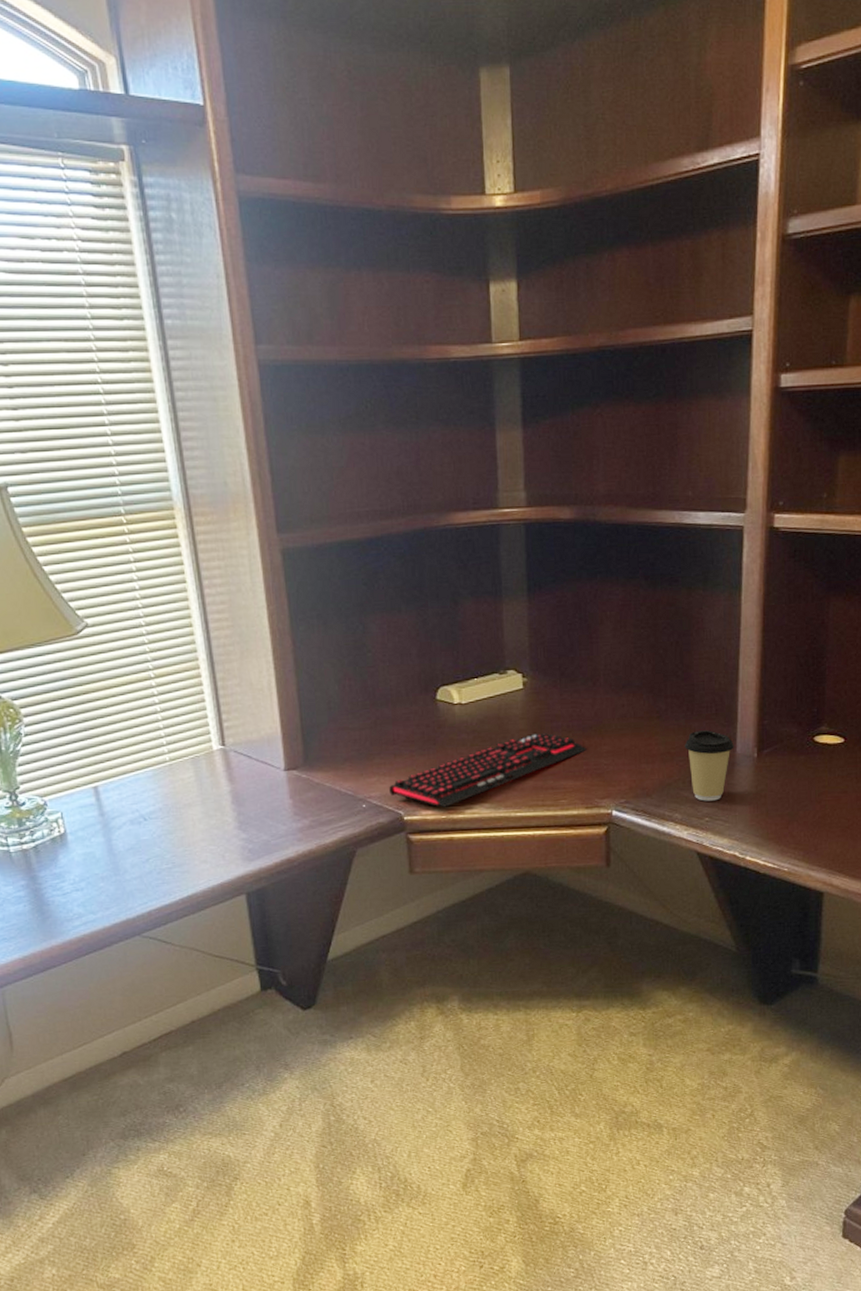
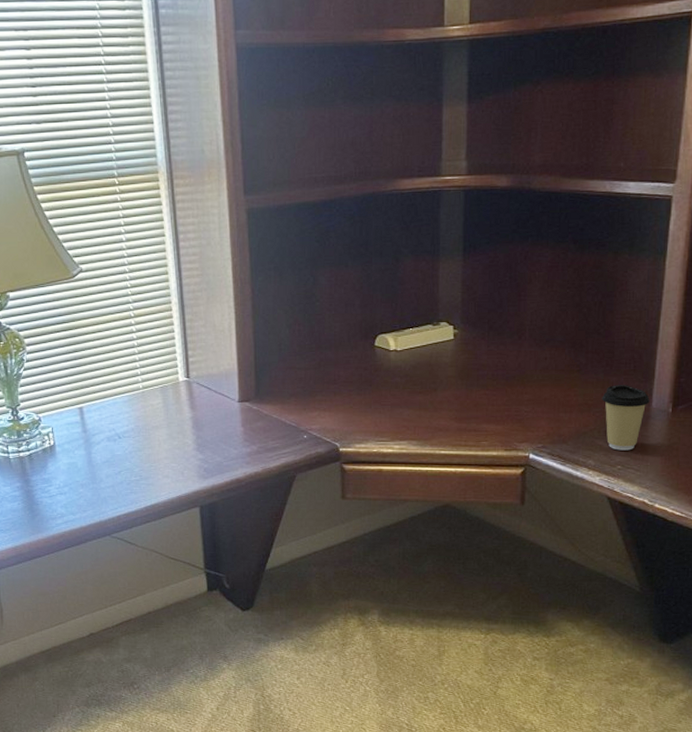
keyboard: present [389,732,587,807] -> none [328,379,509,442]

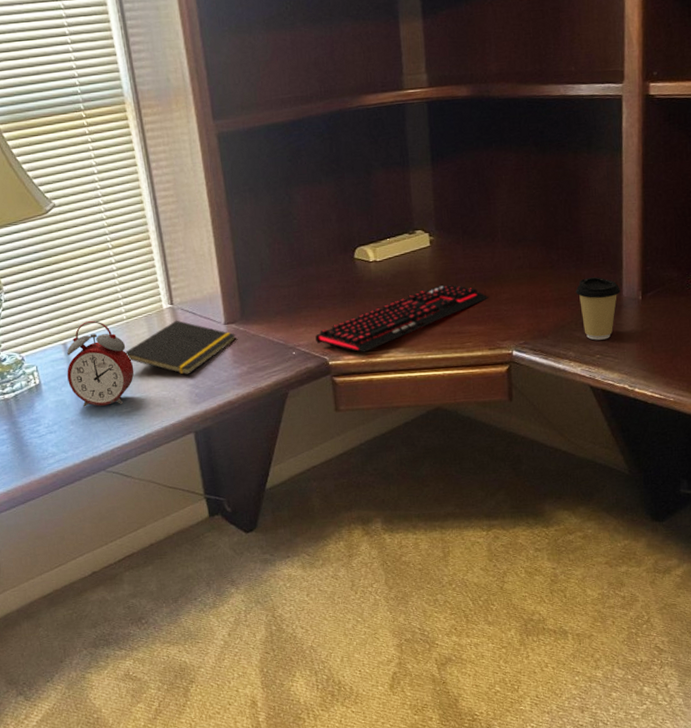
alarm clock: none [81,387,146,473] -> present [67,320,134,407]
notepad: none [138,393,249,450] -> present [124,320,236,375]
keyboard: none [328,379,509,442] -> present [315,284,488,352]

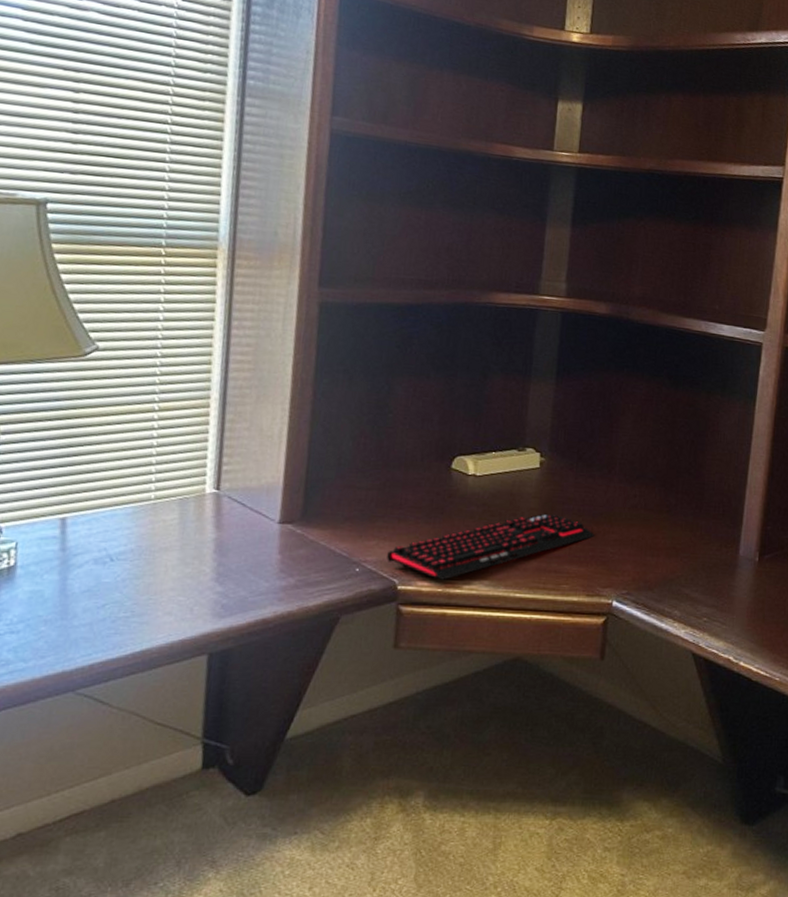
alarm clock: present [67,320,134,407] -> none [54,494,149,607]
notepad: present [124,320,236,375] -> none [141,509,291,580]
coffee cup: present [575,277,621,341] -> none [690,529,738,601]

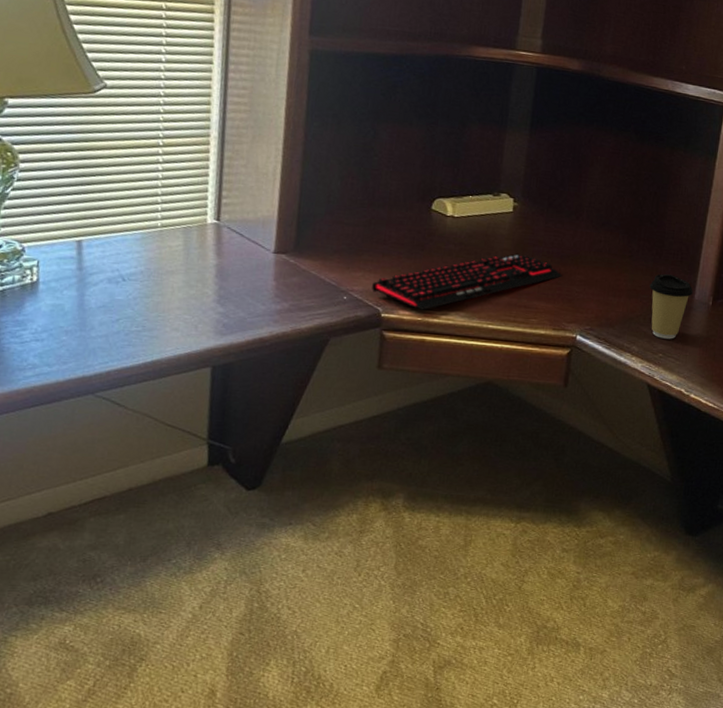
coffee cup: none [690,529,738,601] -> present [649,274,693,340]

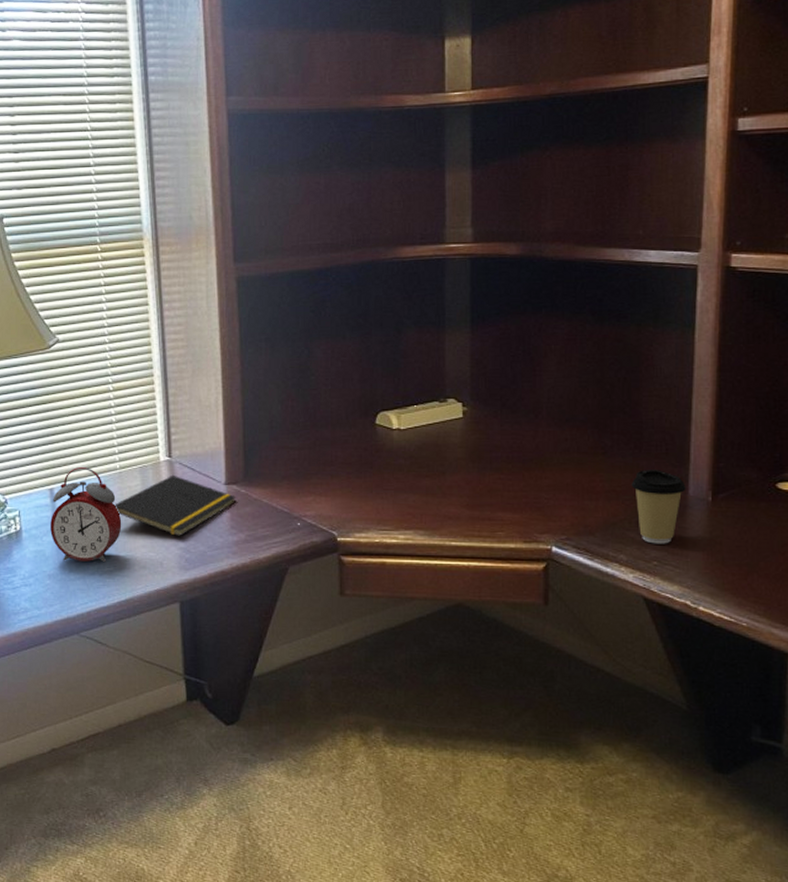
alarm clock: none [73,220,157,322] -> present [50,466,122,563]
notepad: none [149,238,285,302] -> present [113,474,237,537]
keyboard: present [372,253,562,310] -> none [324,462,527,531]

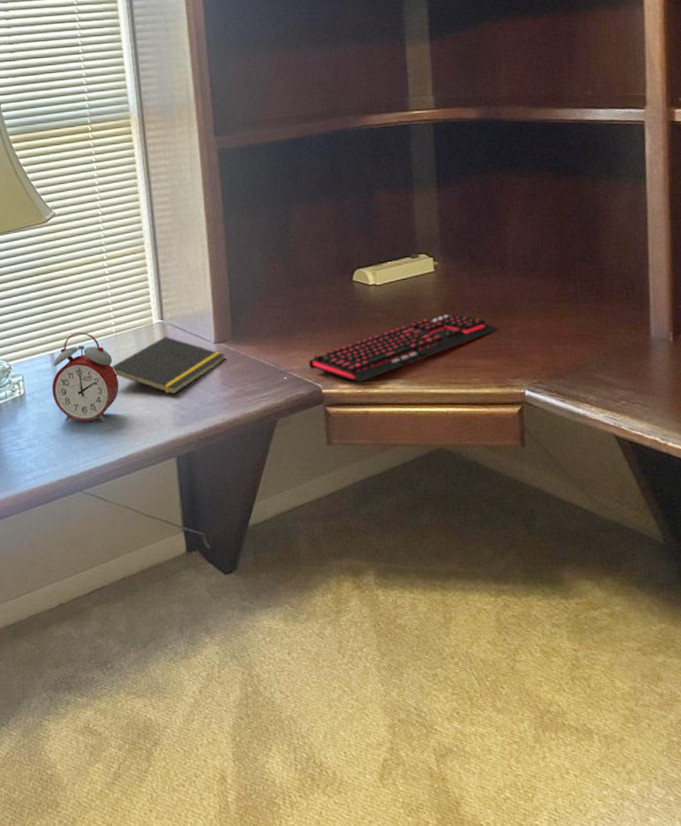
keyboard: none [324,462,527,531] -> present [309,313,498,382]
coffee cup: present [631,470,686,544] -> none [596,313,648,384]

